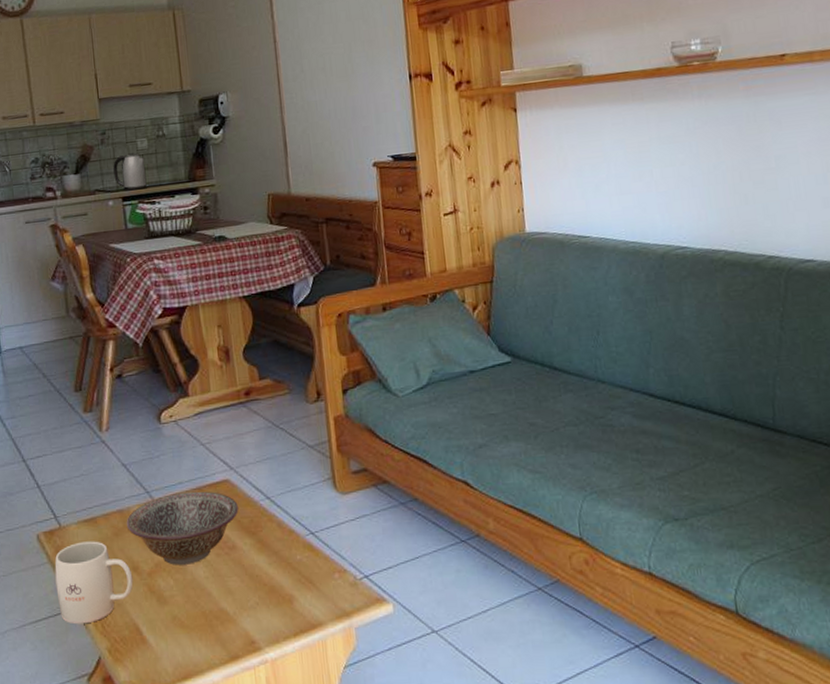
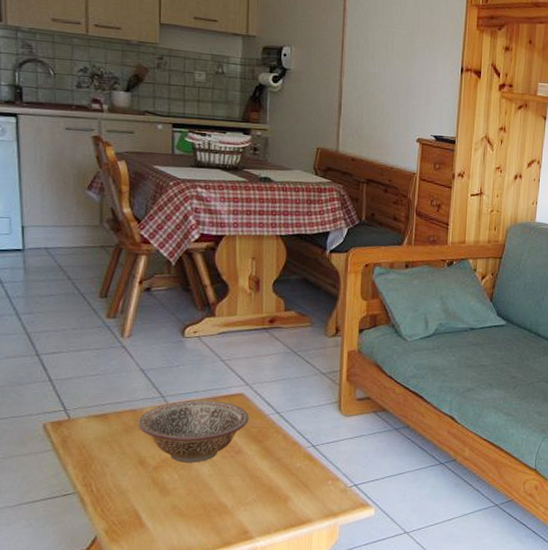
mug: present [55,541,134,625] -> none [58,434,138,507]
kettle: present [113,153,147,191] -> none [166,83,201,120]

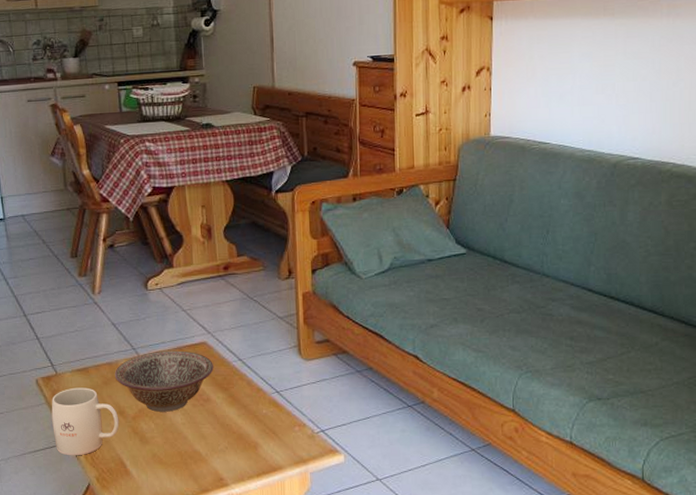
mug: none [58,434,138,507] -> present [51,387,120,456]

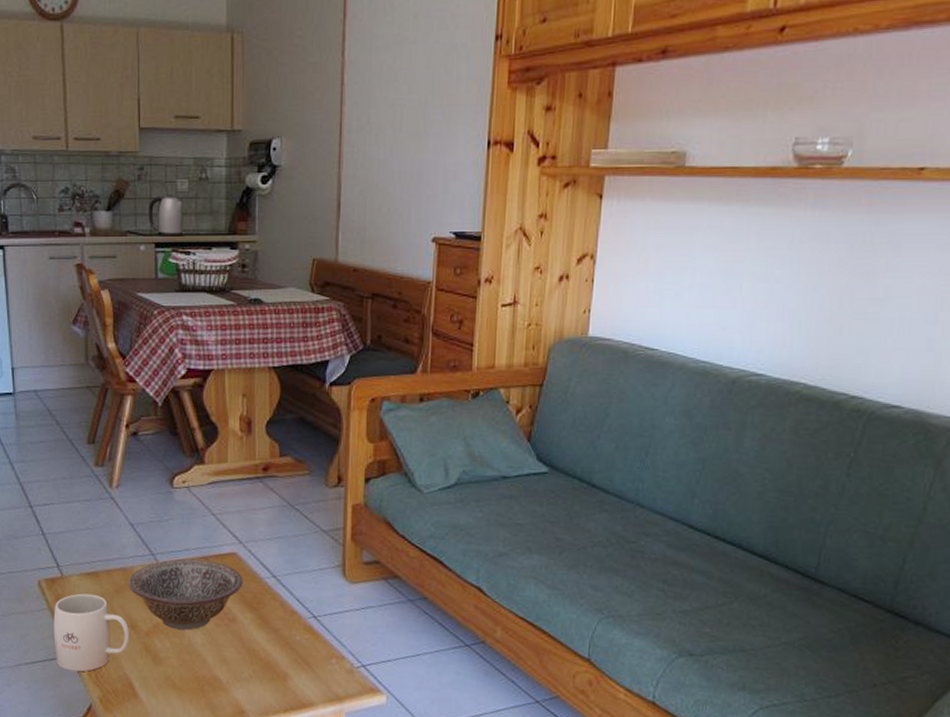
kettle: none [110,40,141,77] -> present [148,194,184,237]

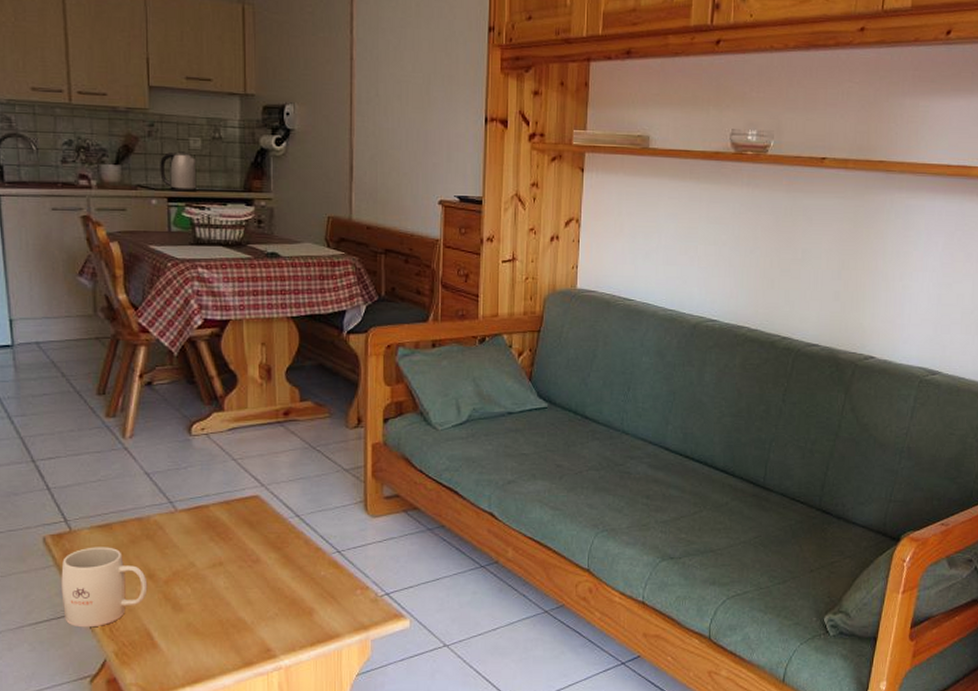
decorative bowl: present [128,559,243,630] -> none [144,505,266,575]

